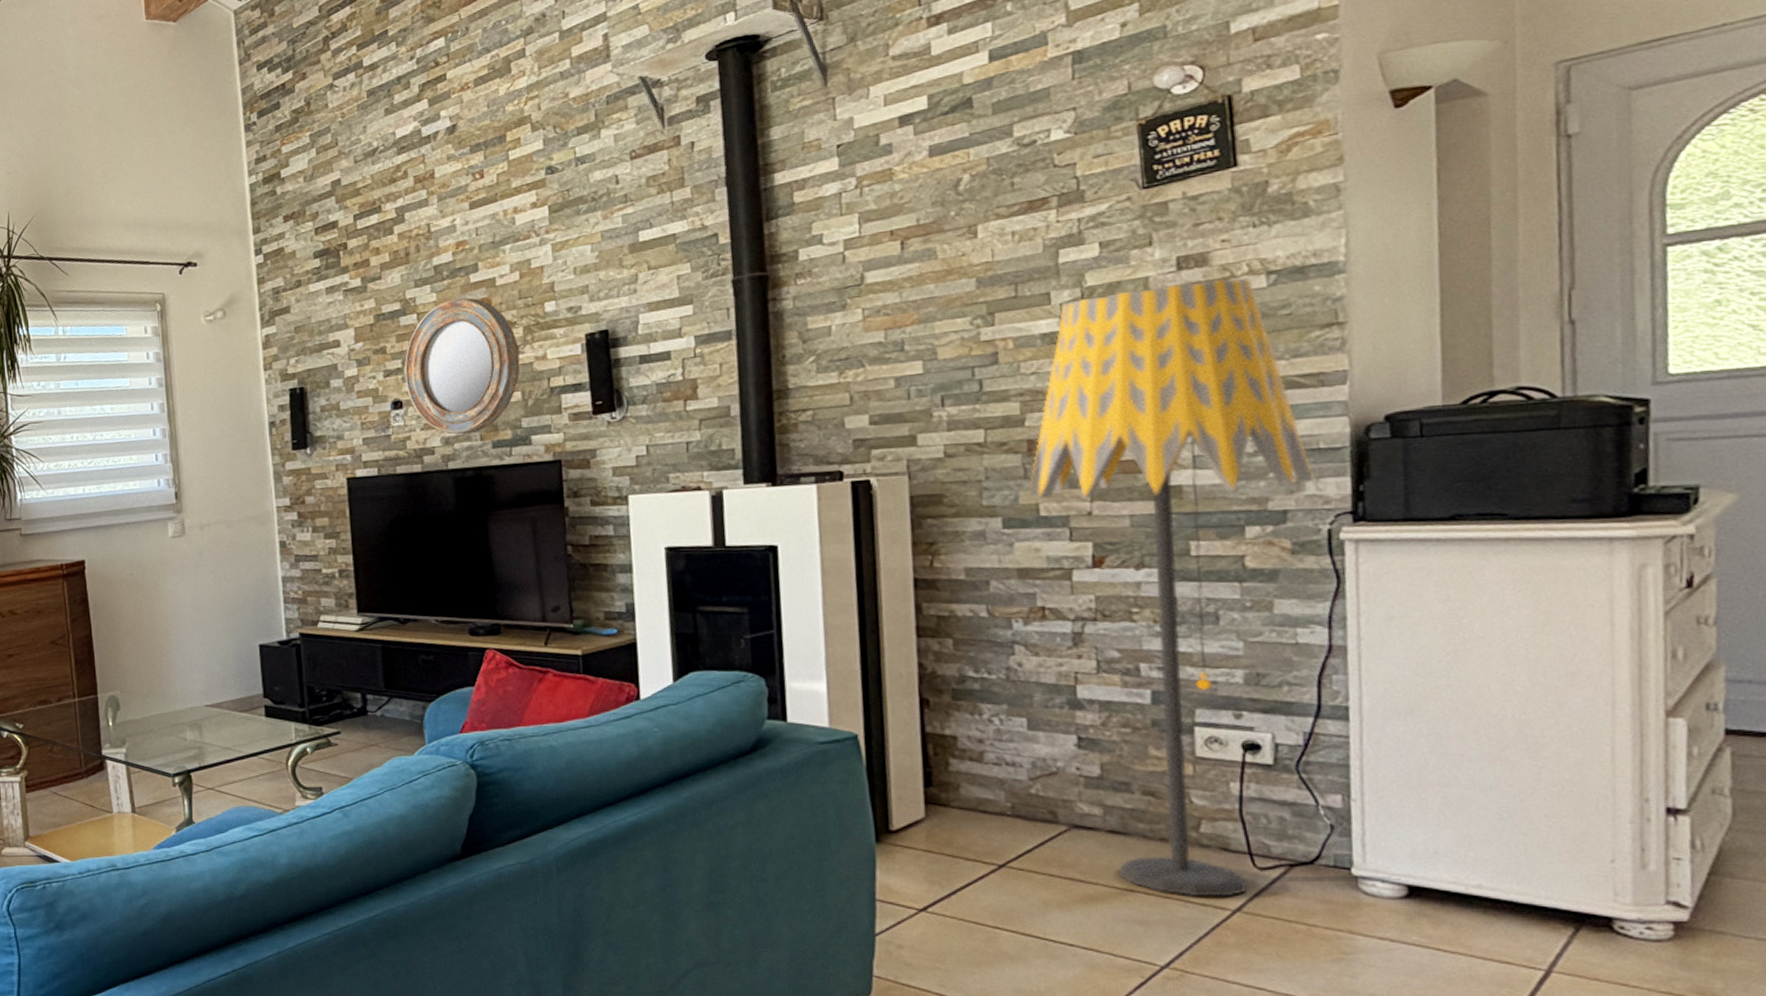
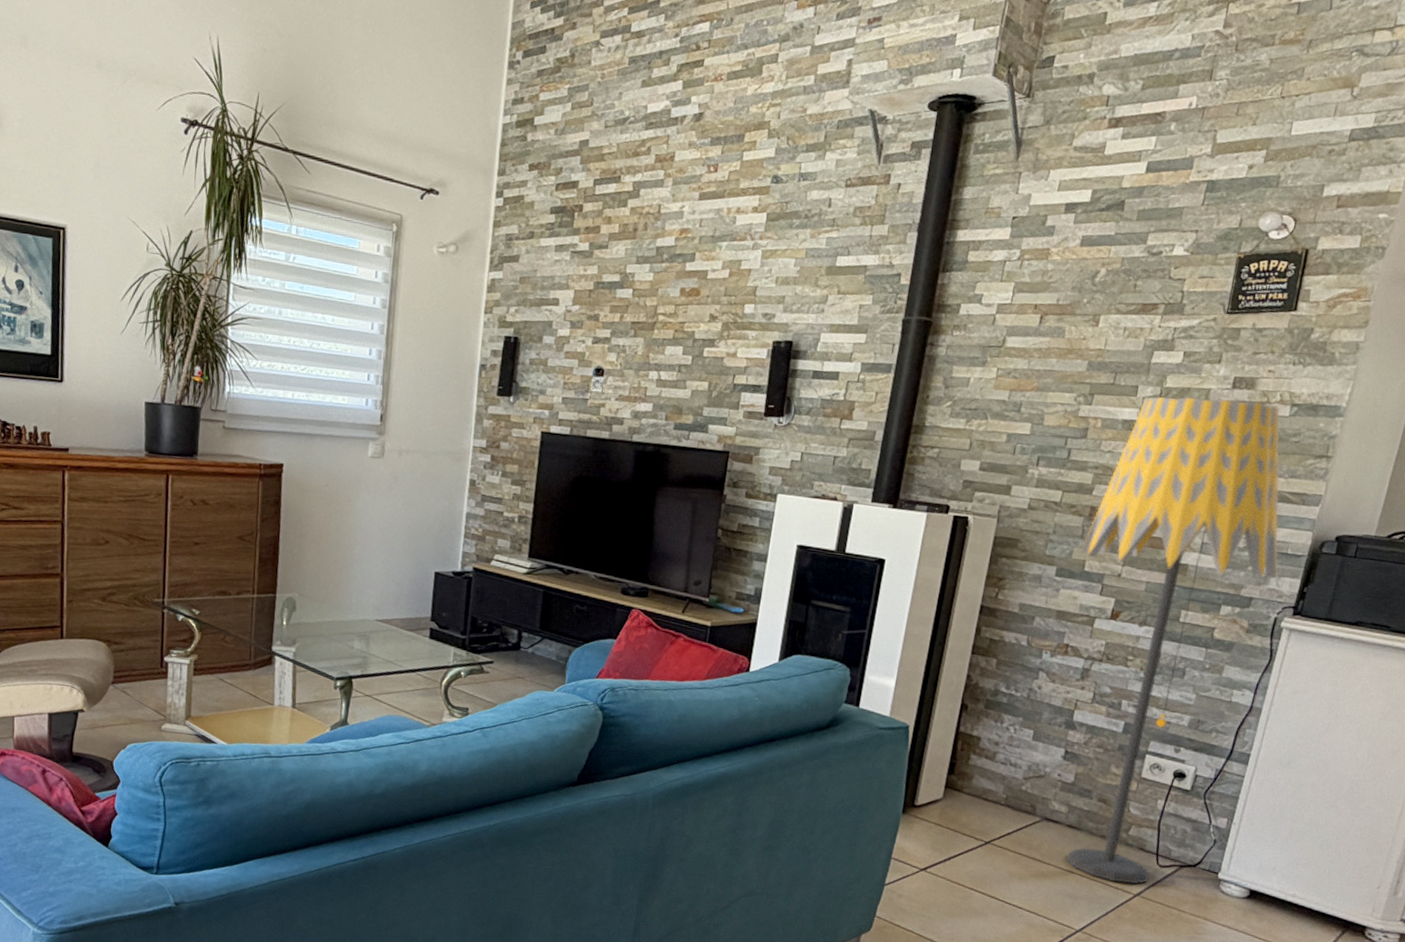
home mirror: present [404,297,520,435] -> none [610,282,715,413]

